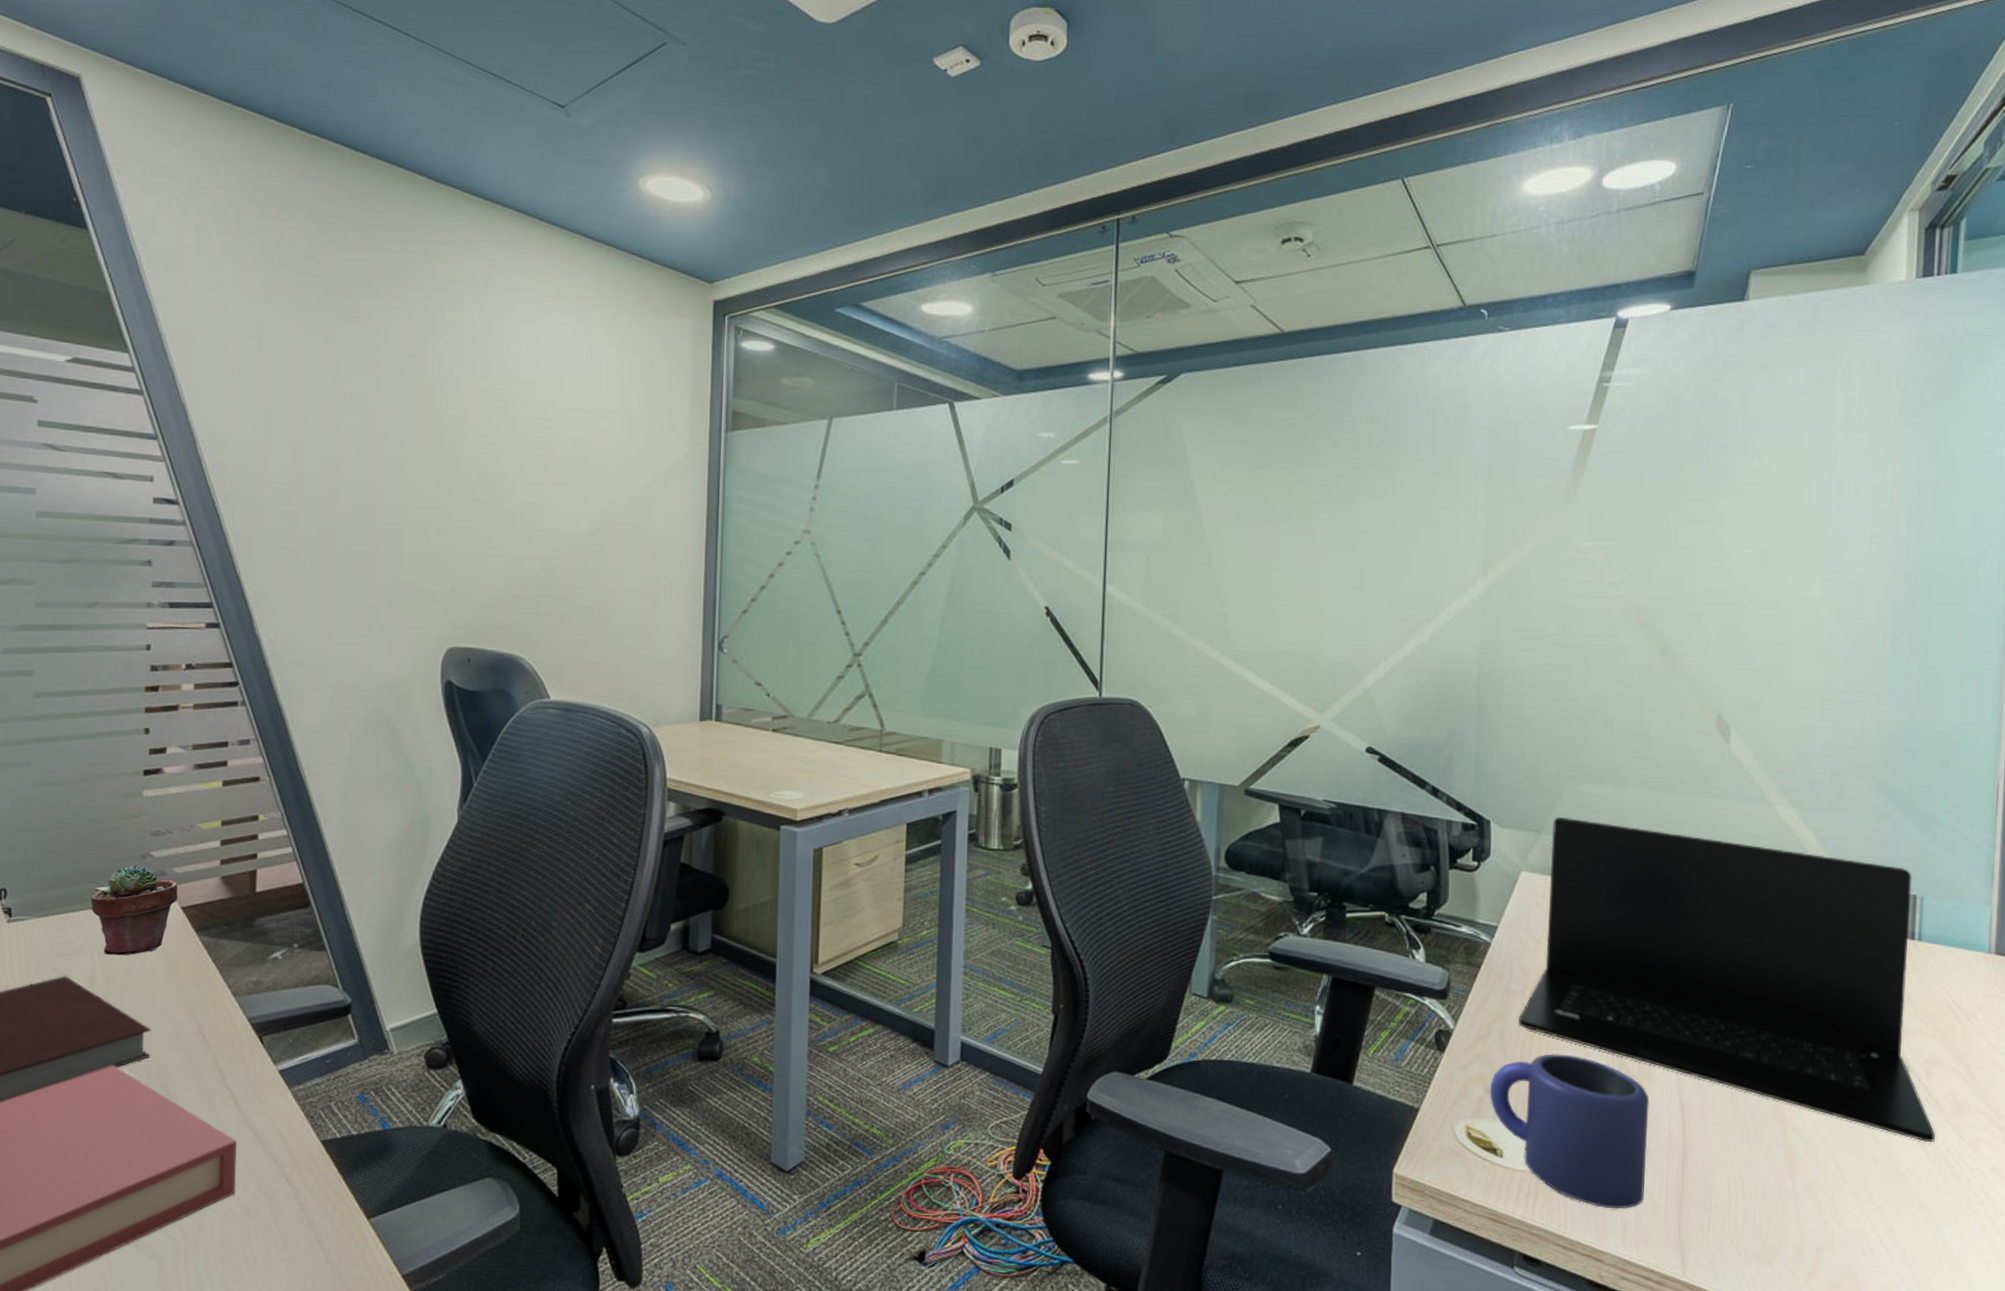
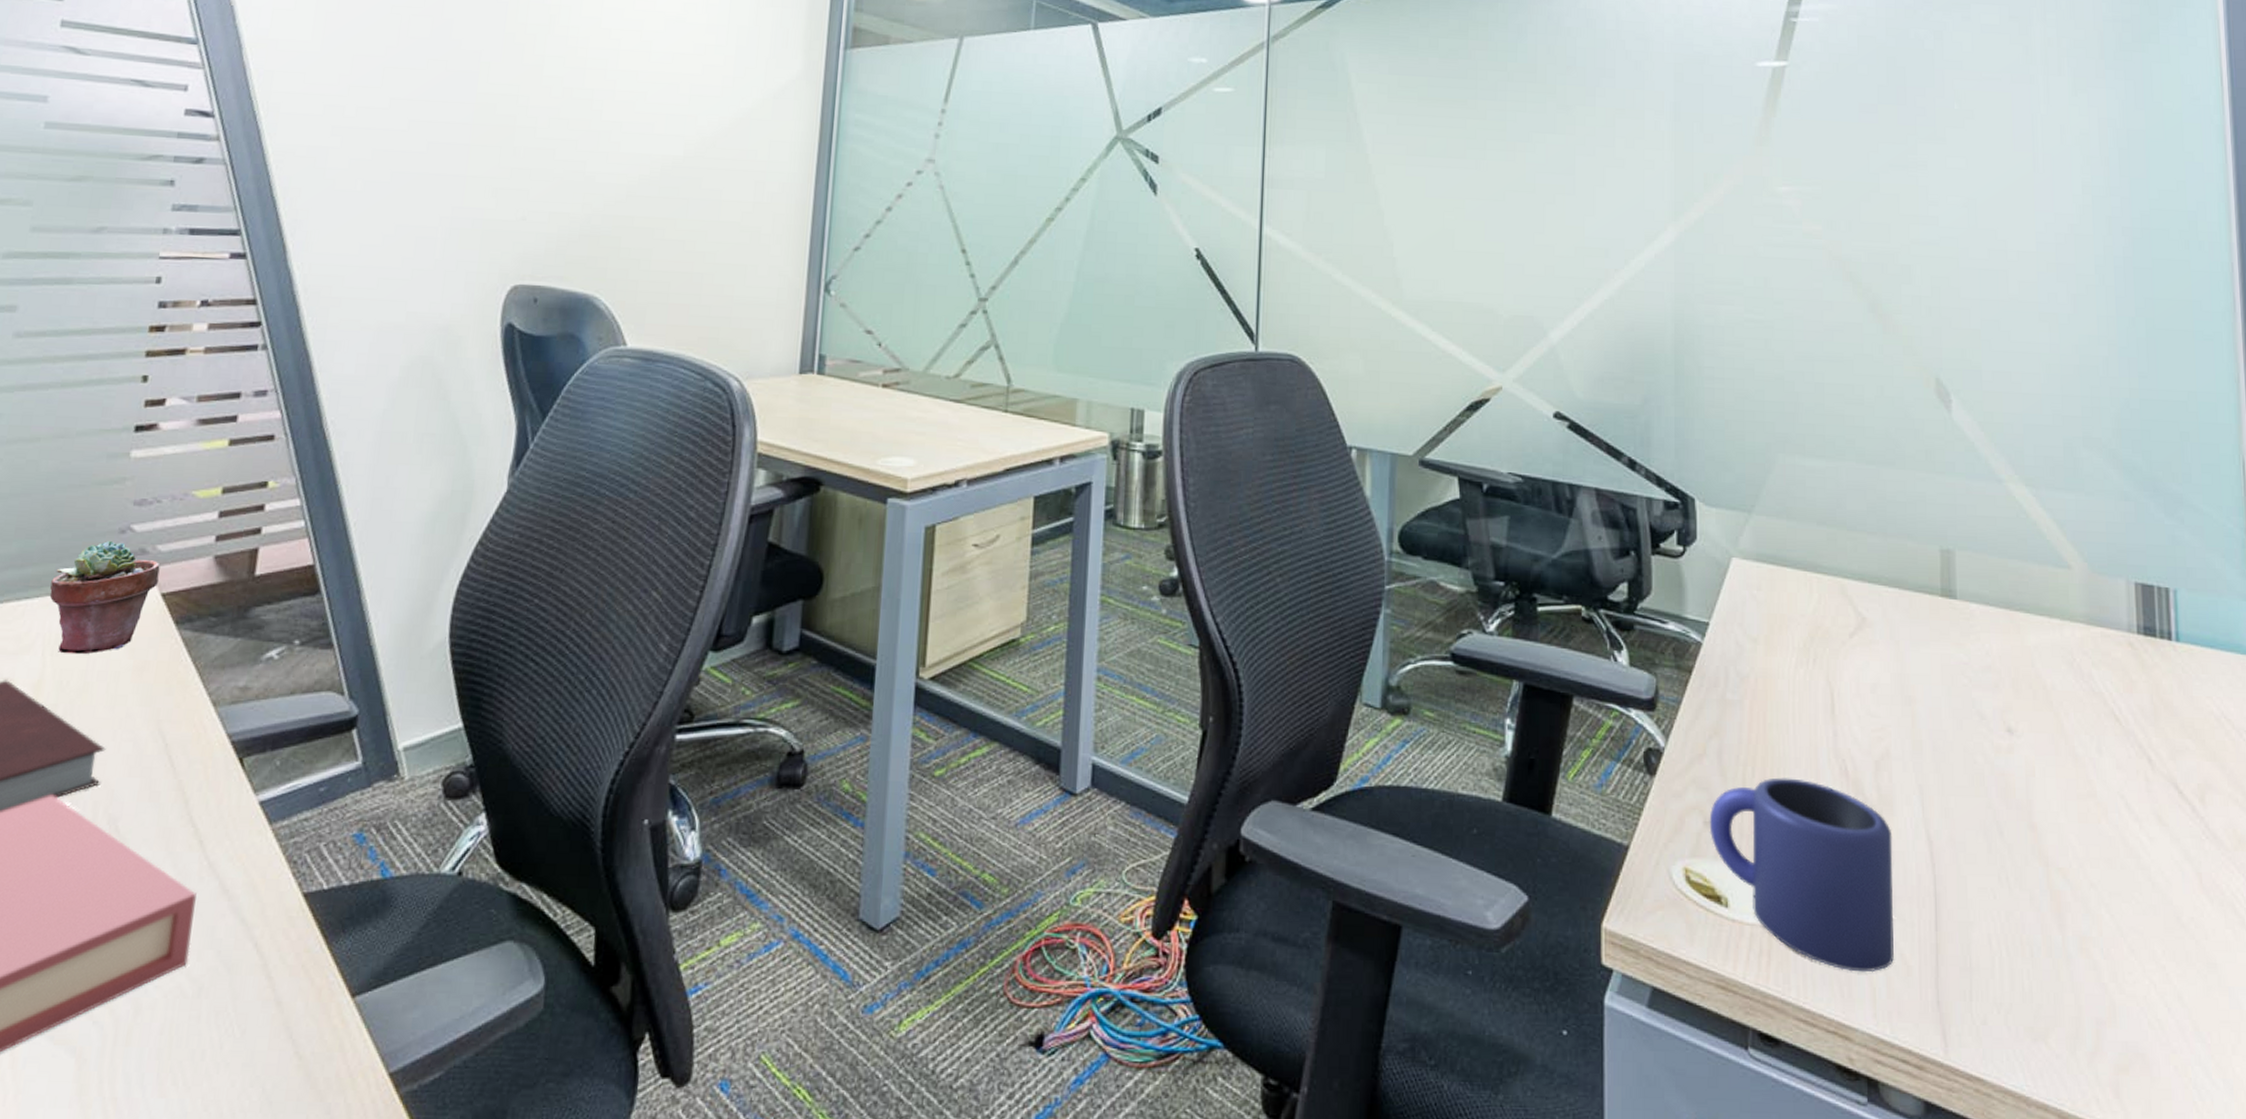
laptop: present [1519,816,1935,1142] -> none [1738,494,2218,885]

